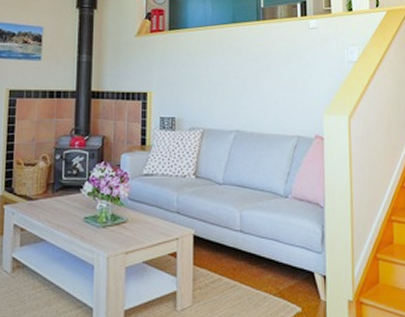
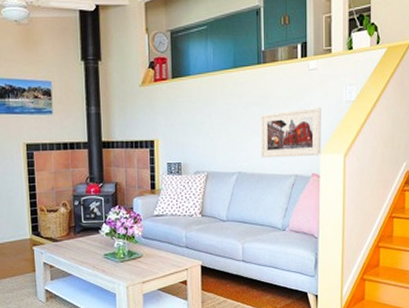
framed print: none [259,66,325,117] -> present [260,108,321,158]

